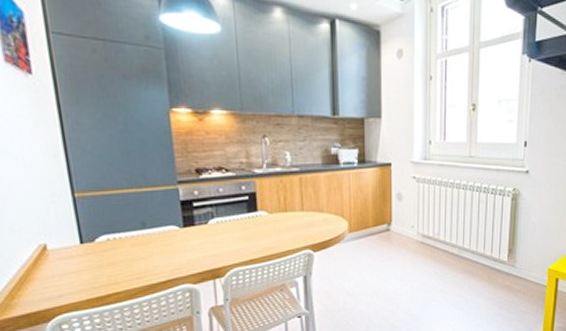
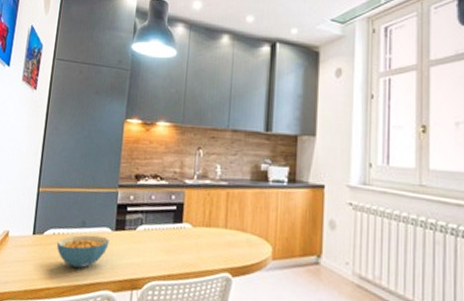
cereal bowl: none [114,234,179,270] -> present [56,234,109,269]

